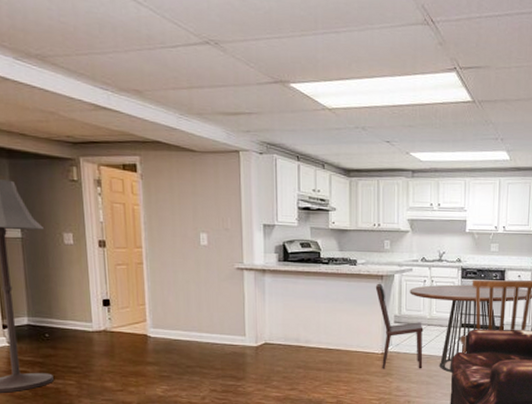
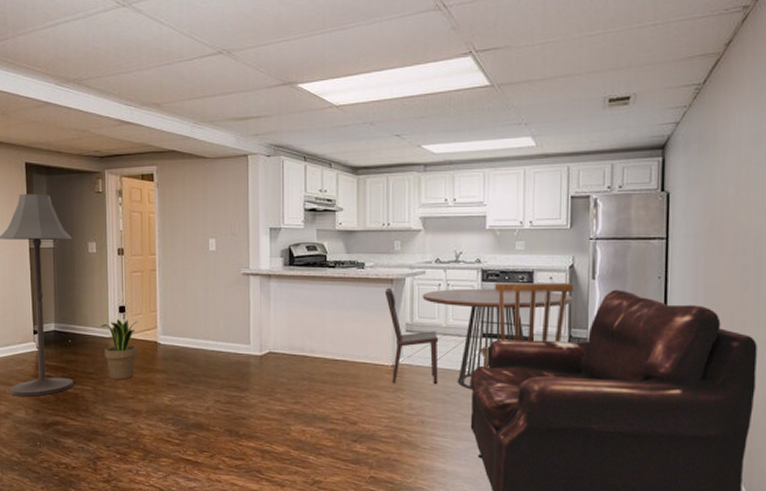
potted plant: none [82,313,126,373] -> present [100,319,138,380]

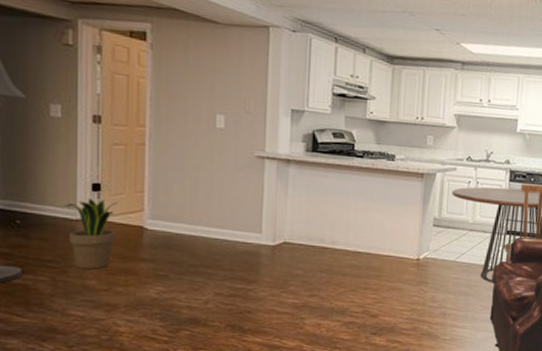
dining chair: present [384,287,439,385] -> none [414,181,465,278]

